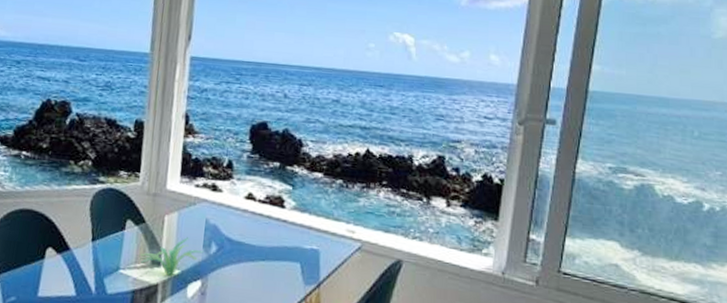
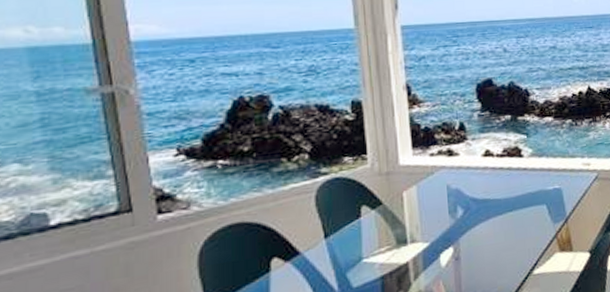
plant: present [139,237,204,276] -> none [382,208,450,252]

